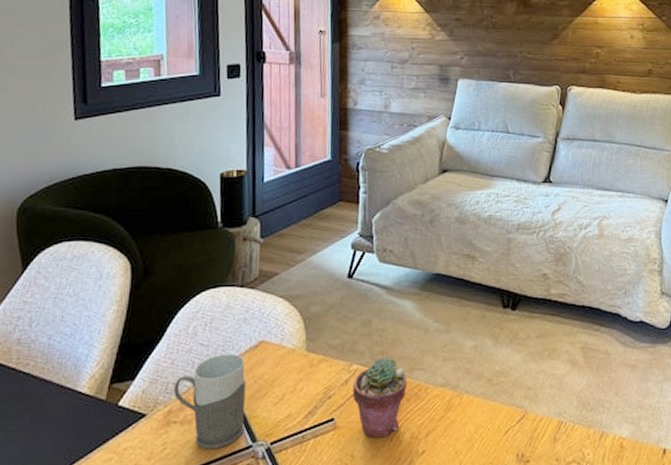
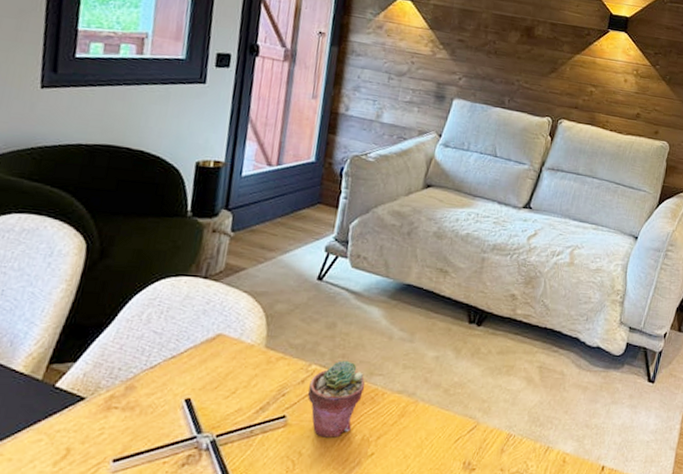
mug: present [174,354,246,449] -> none [118,343,199,437]

